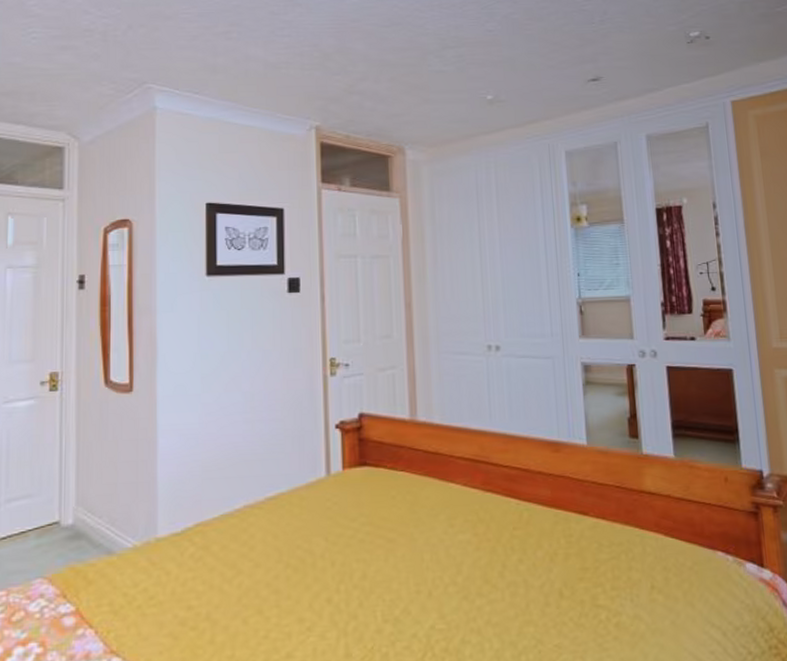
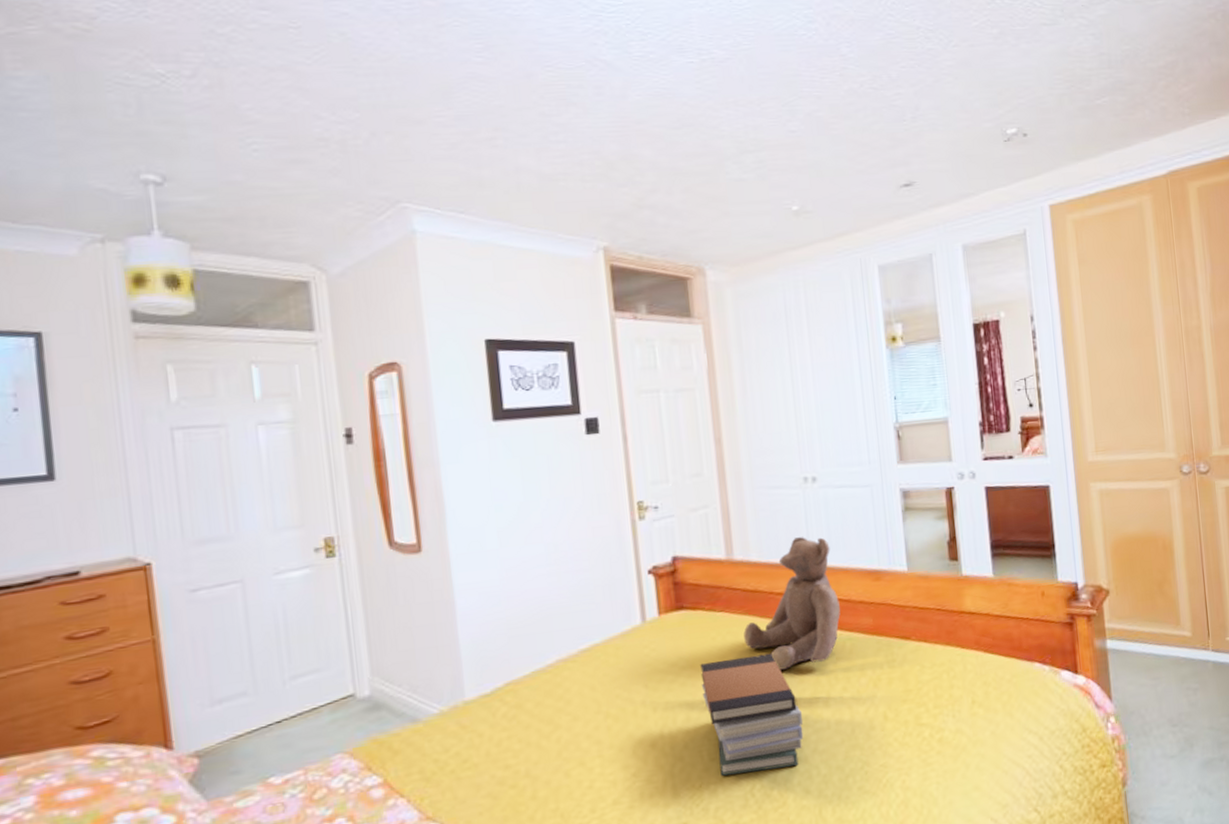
book stack: none [379,517,478,640] -> present [700,653,804,776]
teddy bear: none [423,403,519,535] -> present [743,537,840,670]

